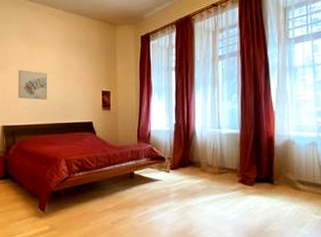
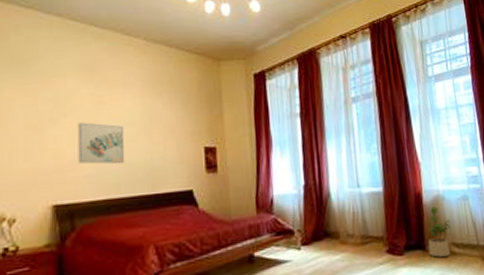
potted plant: none [276,149,298,191] -> present [428,206,451,257]

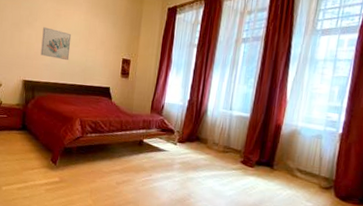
potted plant: present [428,206,451,257] -> none [275,137,300,177]

